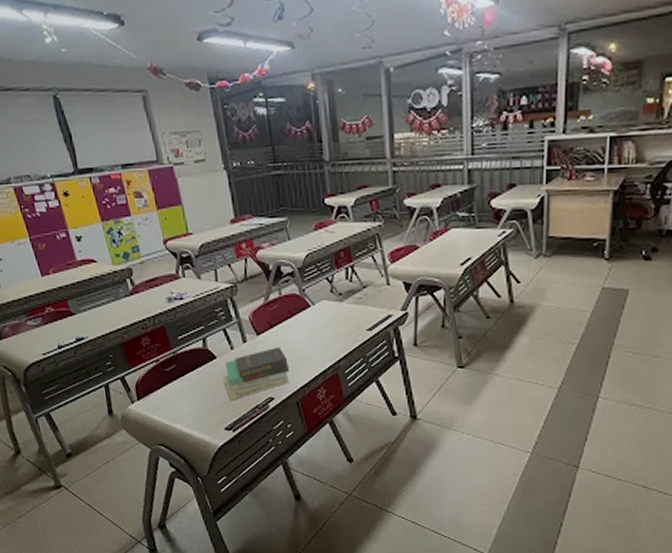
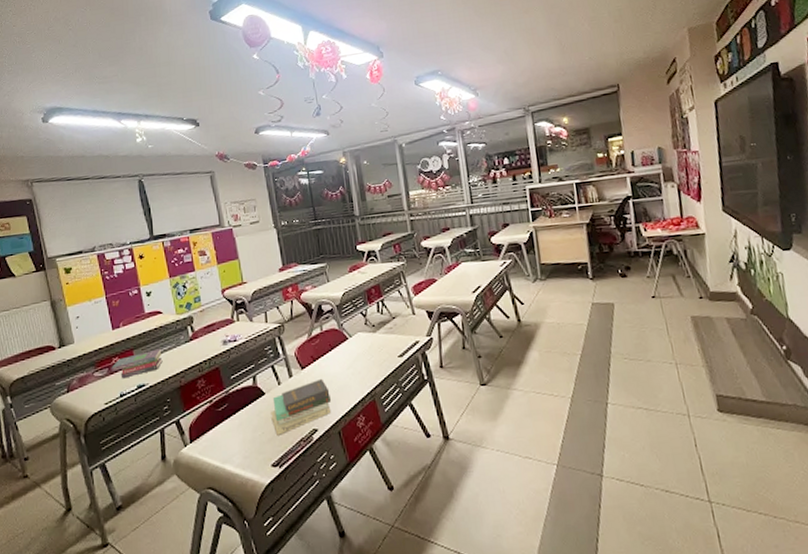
books: none [45,301,102,330] -> present [111,348,163,379]

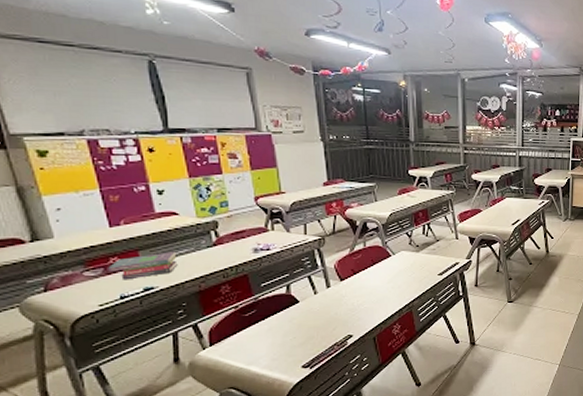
books: present [271,378,331,435] -> none [304,290,368,340]

